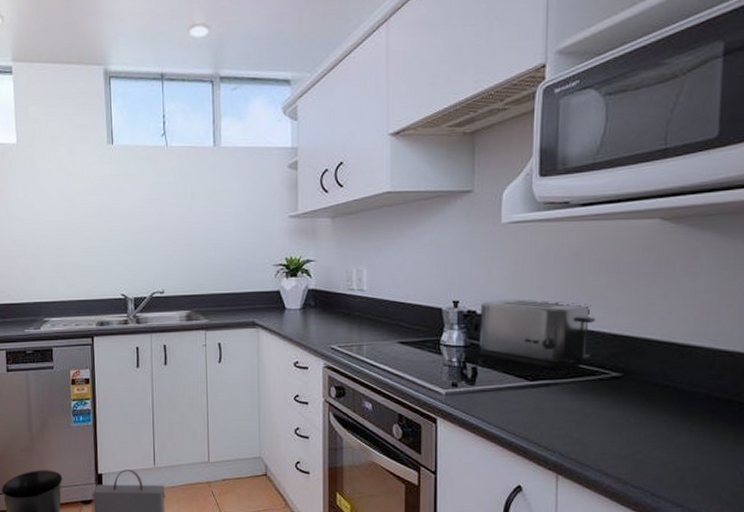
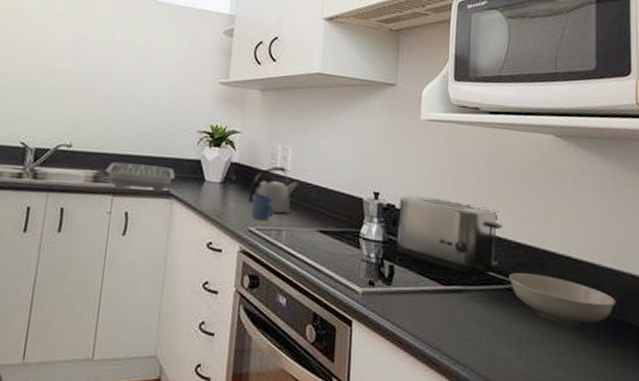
dish rack: none [195,301,259,324] -> present [105,162,176,193]
kettle: none [328,288,375,330] -> present [248,166,298,214]
mug: none [332,315,354,340] -> present [251,194,275,222]
bowl: none [603,362,729,408] -> present [509,272,616,325]

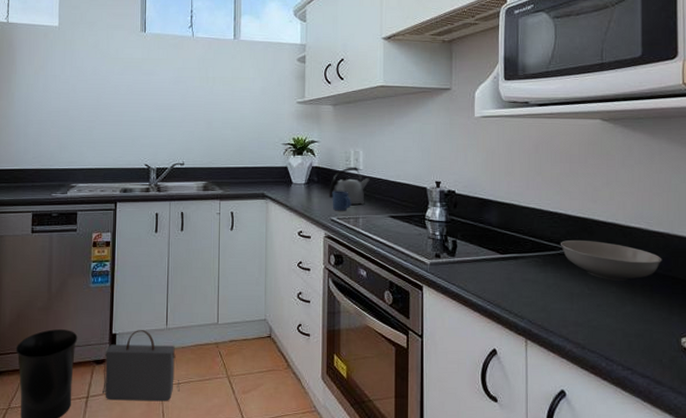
dish rack: present [105,162,176,193] -> none [212,174,268,195]
toaster: present [396,195,503,276] -> none [458,181,554,245]

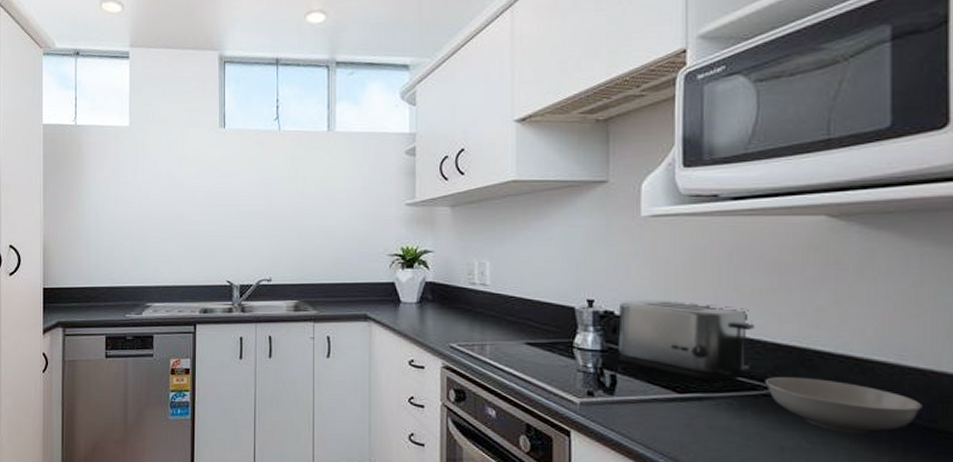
kettle: present [329,167,370,205] -> none [447,282,499,329]
mug: present [332,191,351,212] -> none [451,311,476,338]
toaster: none [458,181,554,245] -> present [618,299,756,382]

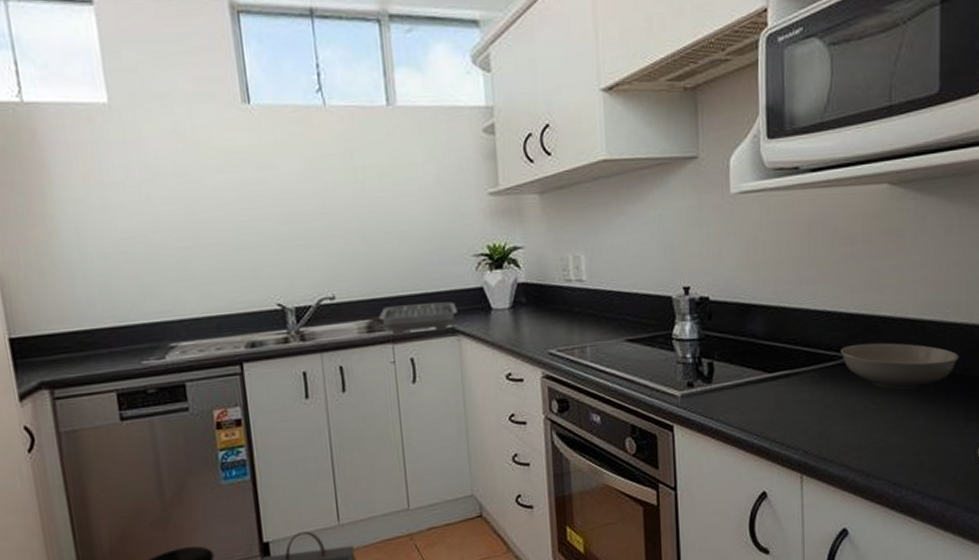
dish rack: none [304,291,372,316] -> present [378,301,459,336]
toaster: present [618,299,756,382] -> none [713,280,832,359]

